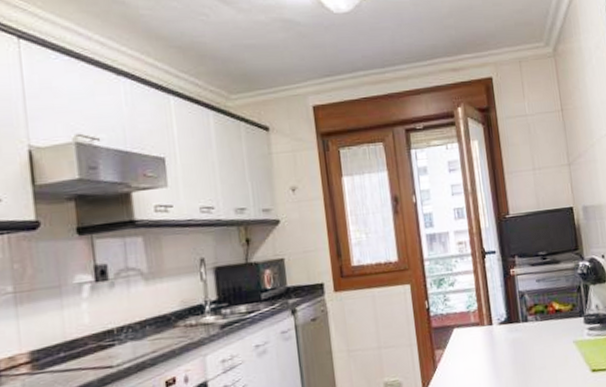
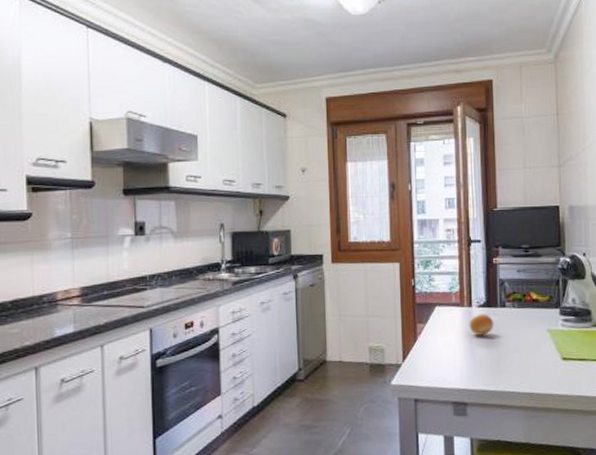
fruit: none [491,331,518,356] -> present [469,314,494,335]

